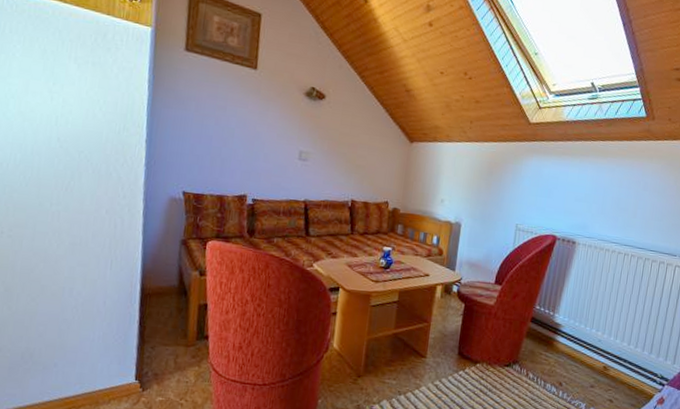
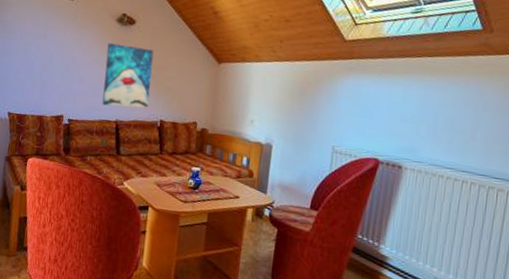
wall art: none [289,118,345,188] -> present [102,43,154,109]

